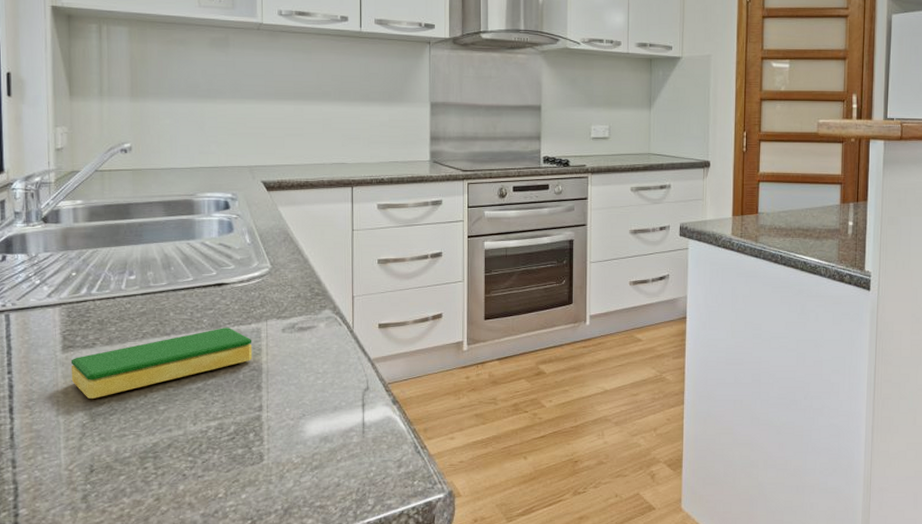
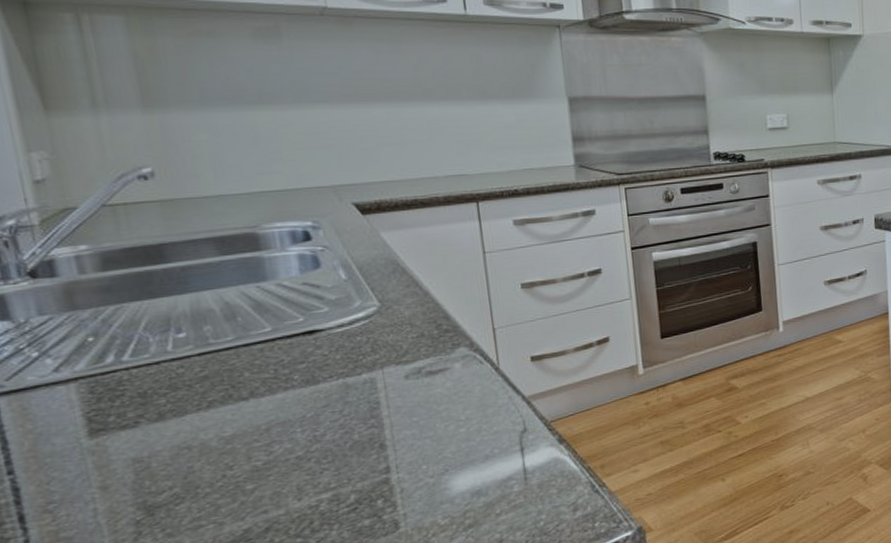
dish sponge: present [70,328,253,398] -> none [104,382,369,490]

